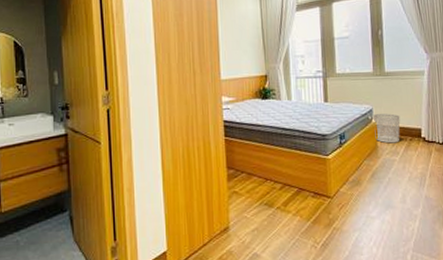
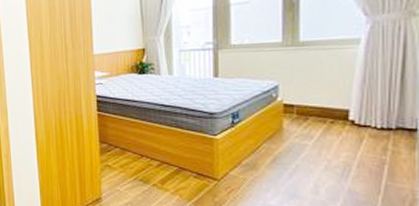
waste bin: present [373,113,400,144] -> none [279,91,318,126]

